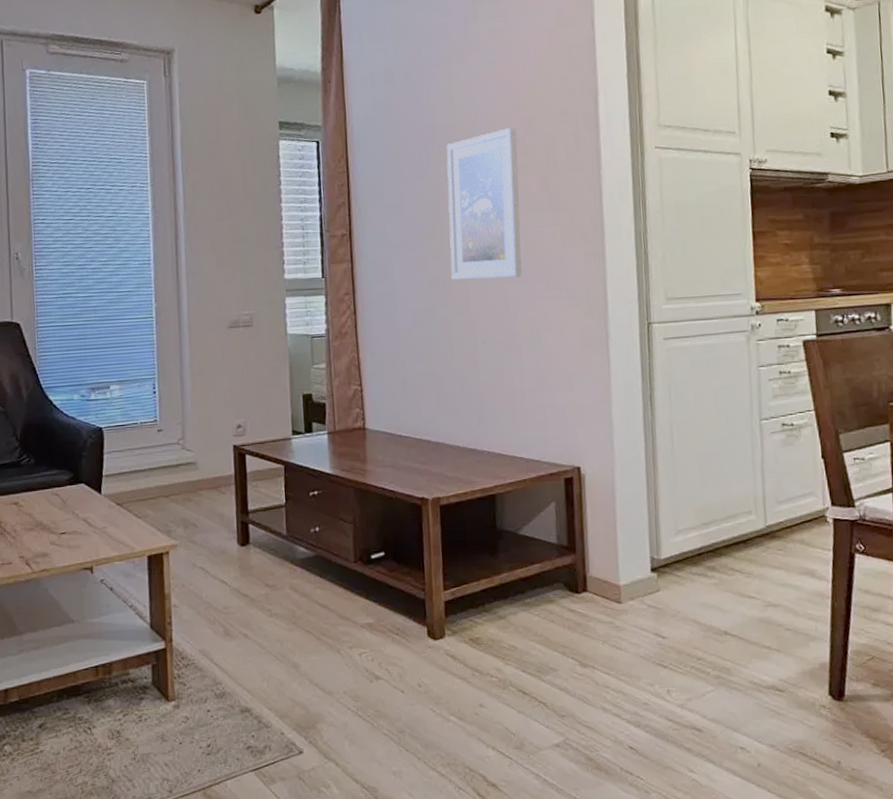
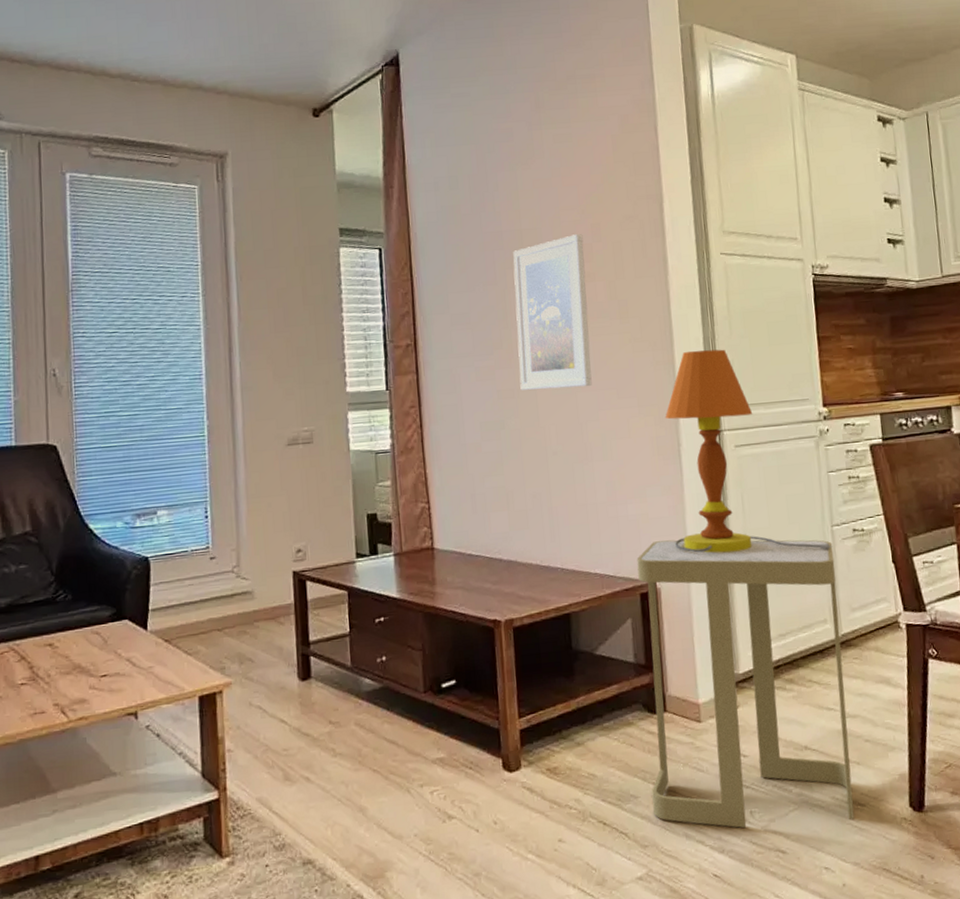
side table: none [562,428,772,706] -> present [637,539,855,829]
table lamp: none [594,243,760,443] -> present [665,349,833,554]

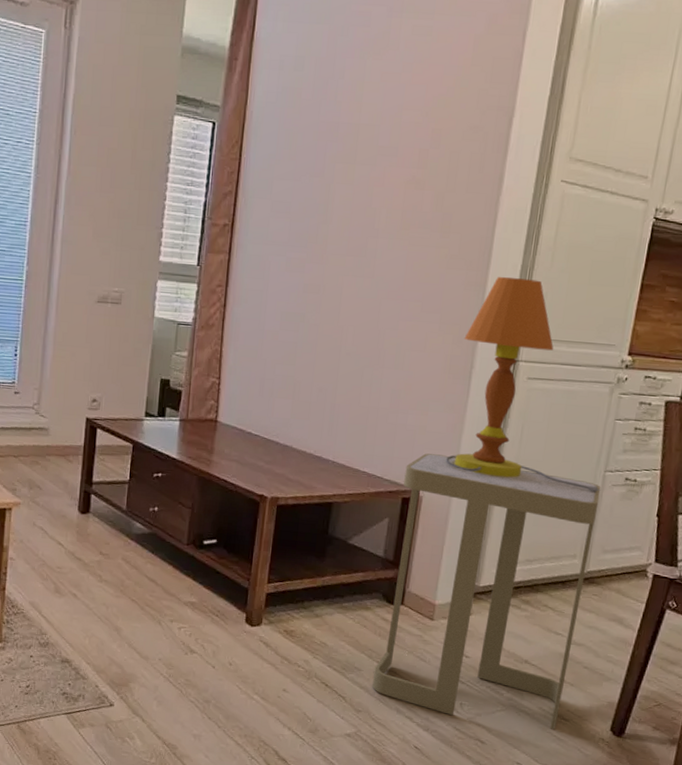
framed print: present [513,234,592,390] -> none [327,137,421,295]

